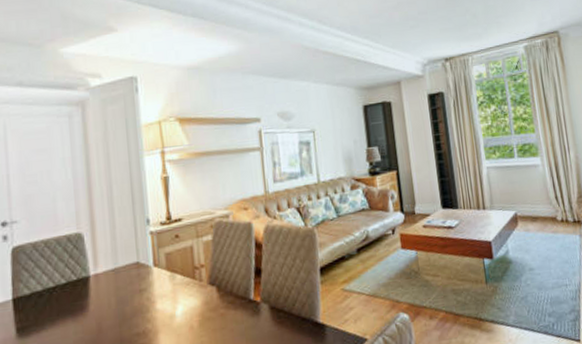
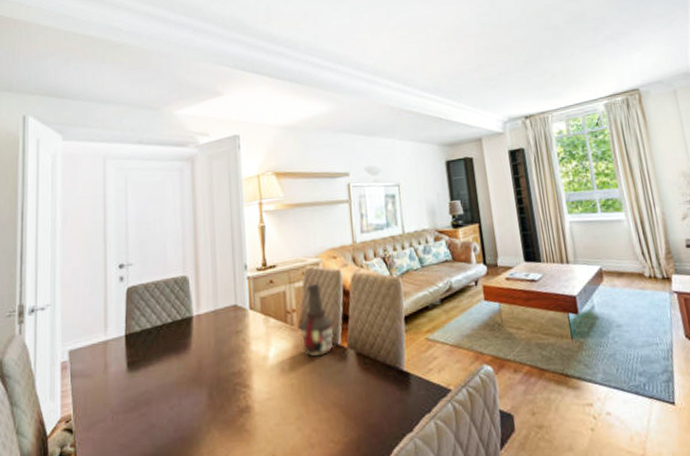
bottle: none [209,236,246,313] -> present [300,283,334,357]

